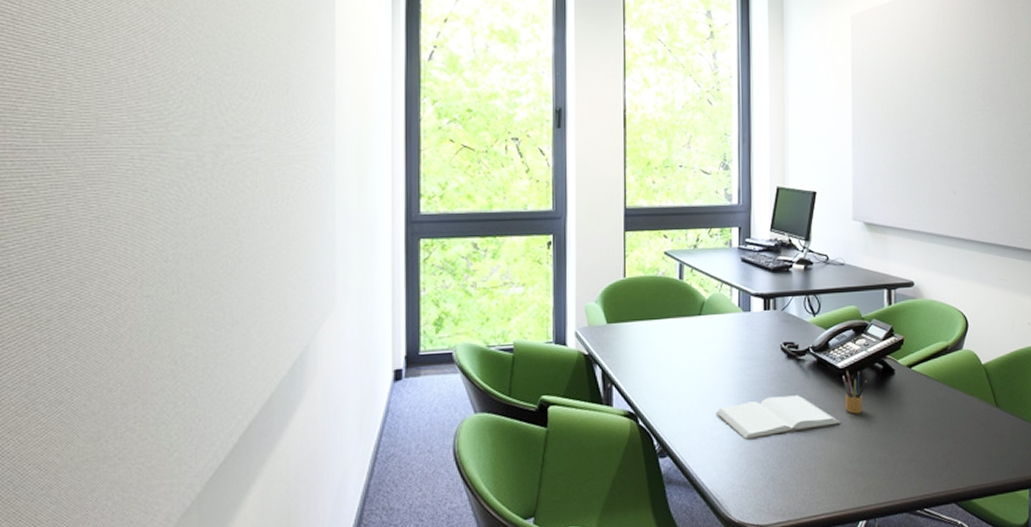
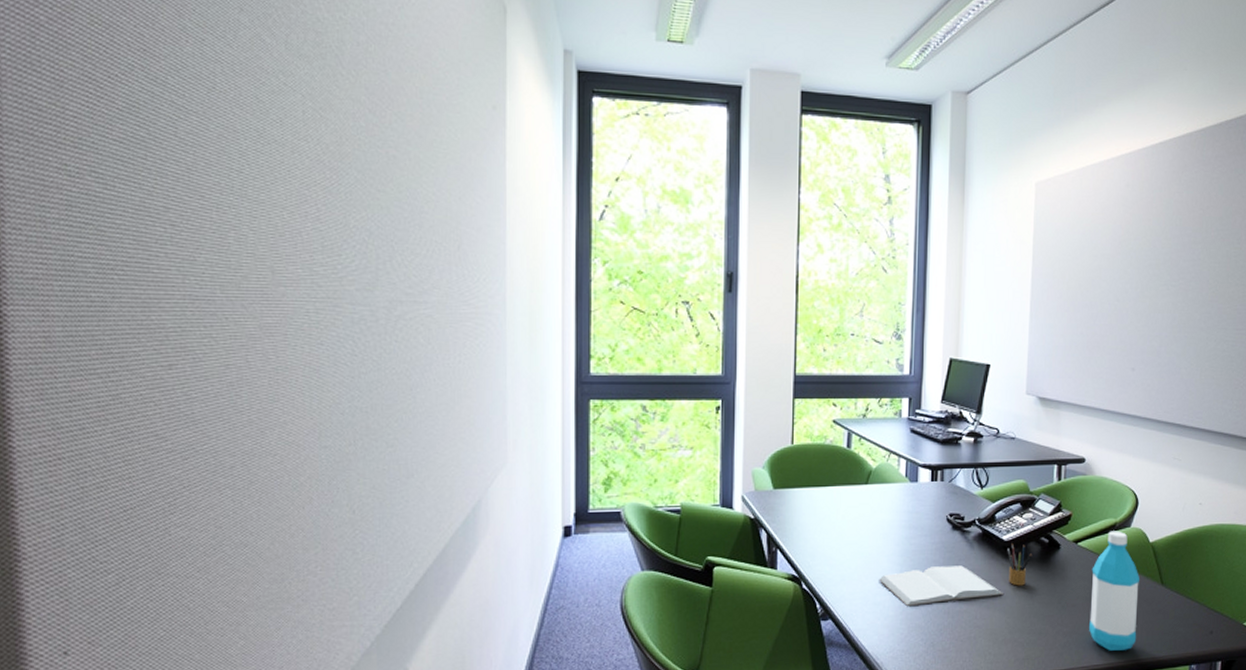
water bottle: none [927,353,976,478] -> present [1089,531,1139,651]

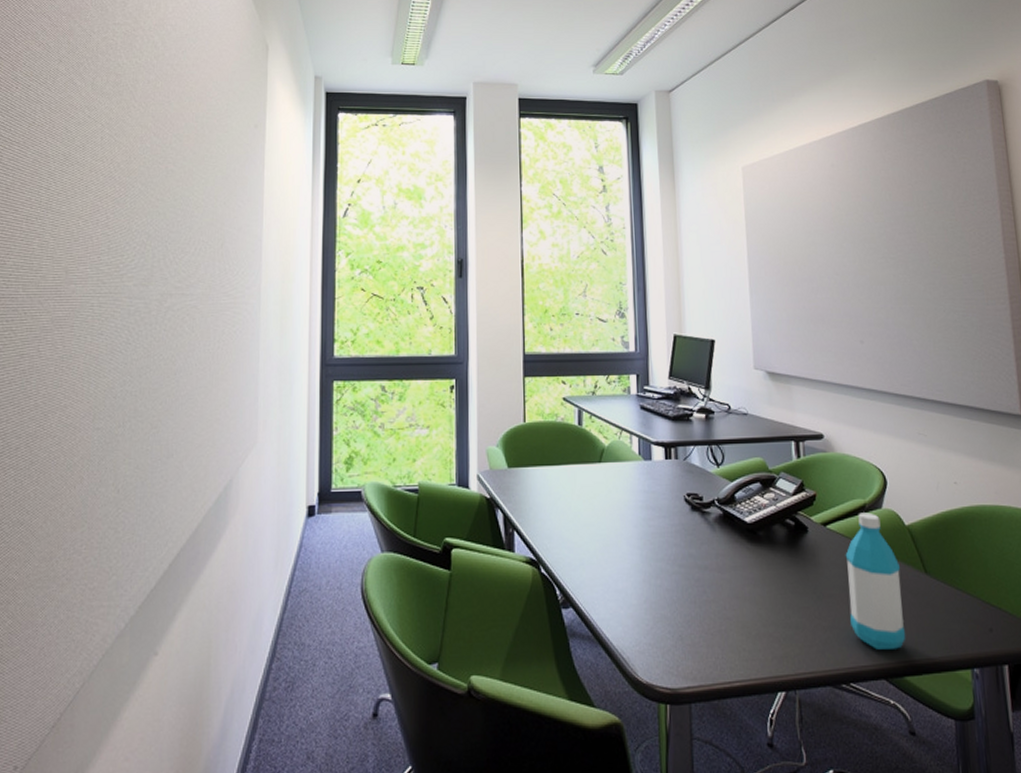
book: present [879,565,1004,607] -> none [619,550,753,595]
pencil box: present [1007,542,1033,586] -> none [751,524,779,573]

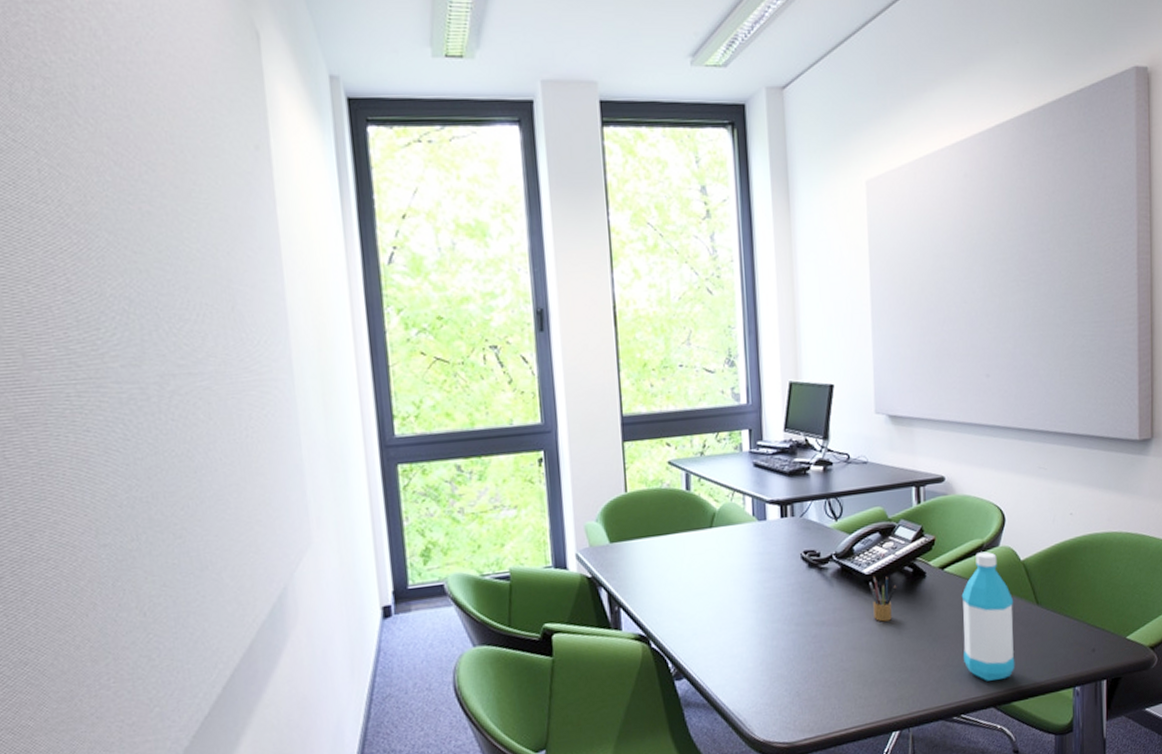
pencil box: none [751,524,779,573] -> present [869,575,897,622]

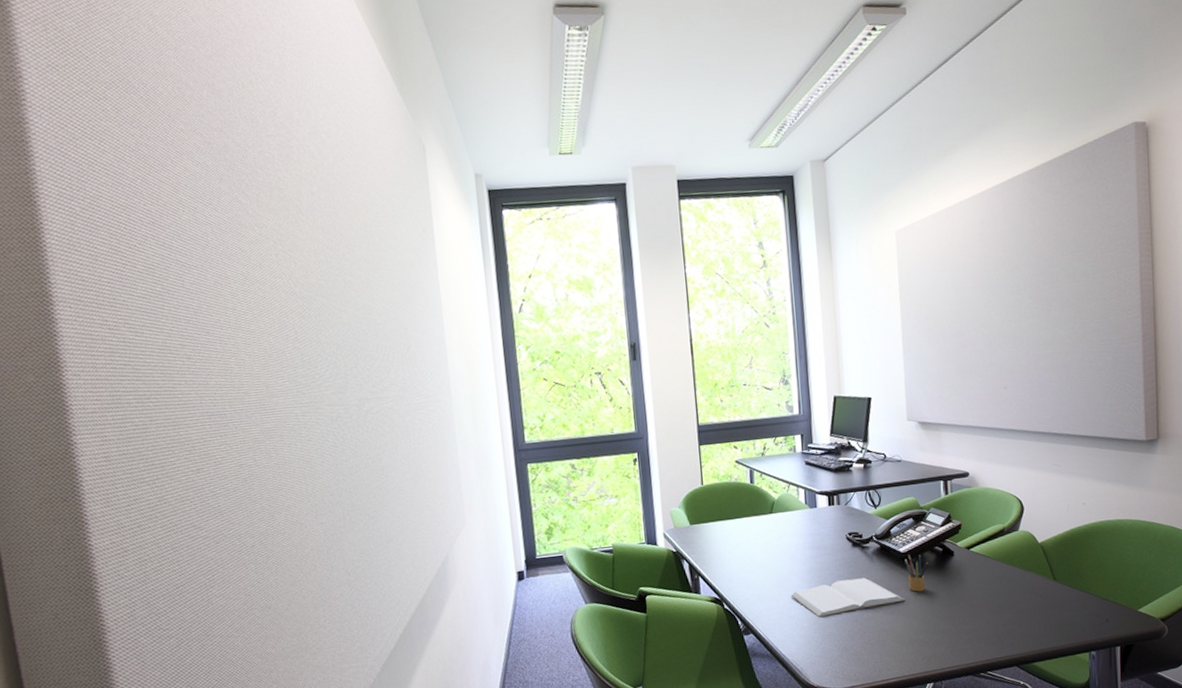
book: none [734,605,870,657] -> present [791,577,906,618]
water bottle: present [961,551,1015,681] -> none [986,535,1036,644]

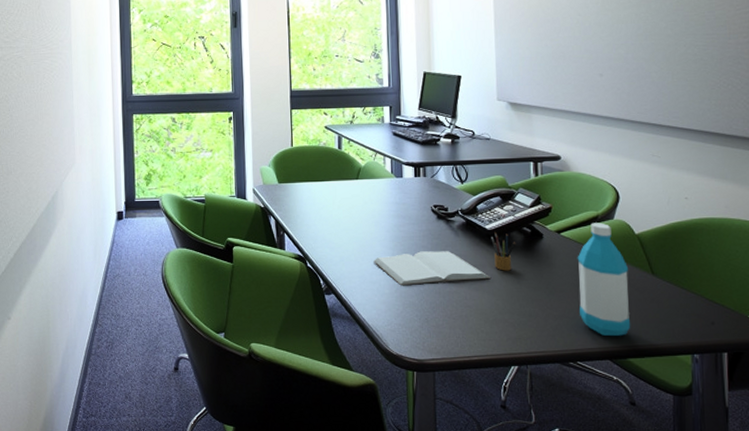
water bottle: none [986,535,1036,644] -> present [577,222,631,336]

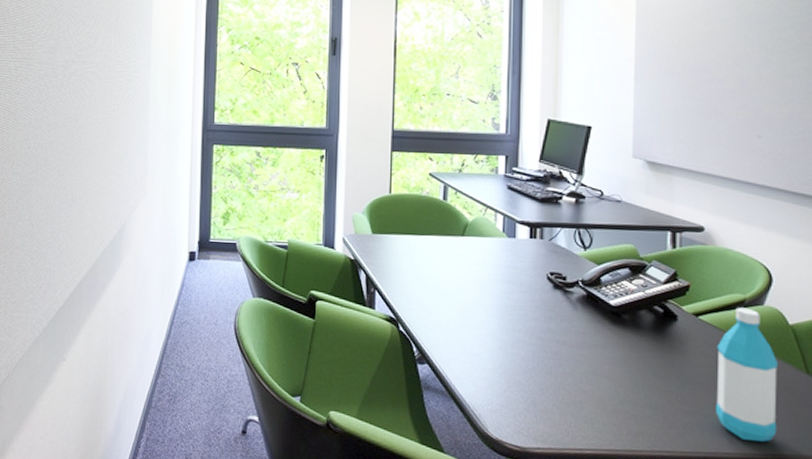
book: present [374,251,492,286] -> none [476,323,613,363]
pencil box: present [491,231,516,271] -> none [615,308,645,355]

